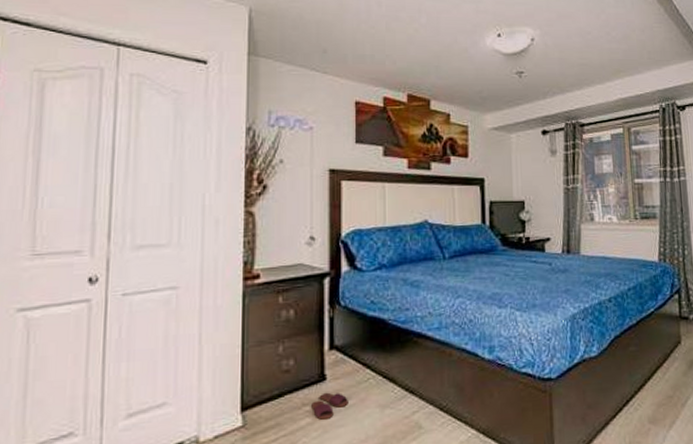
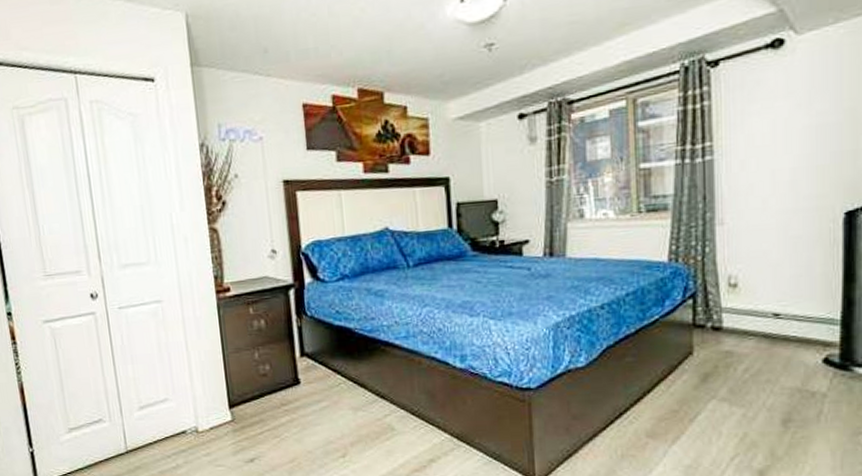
slippers: present [311,392,348,420] -> none [289,394,323,418]

